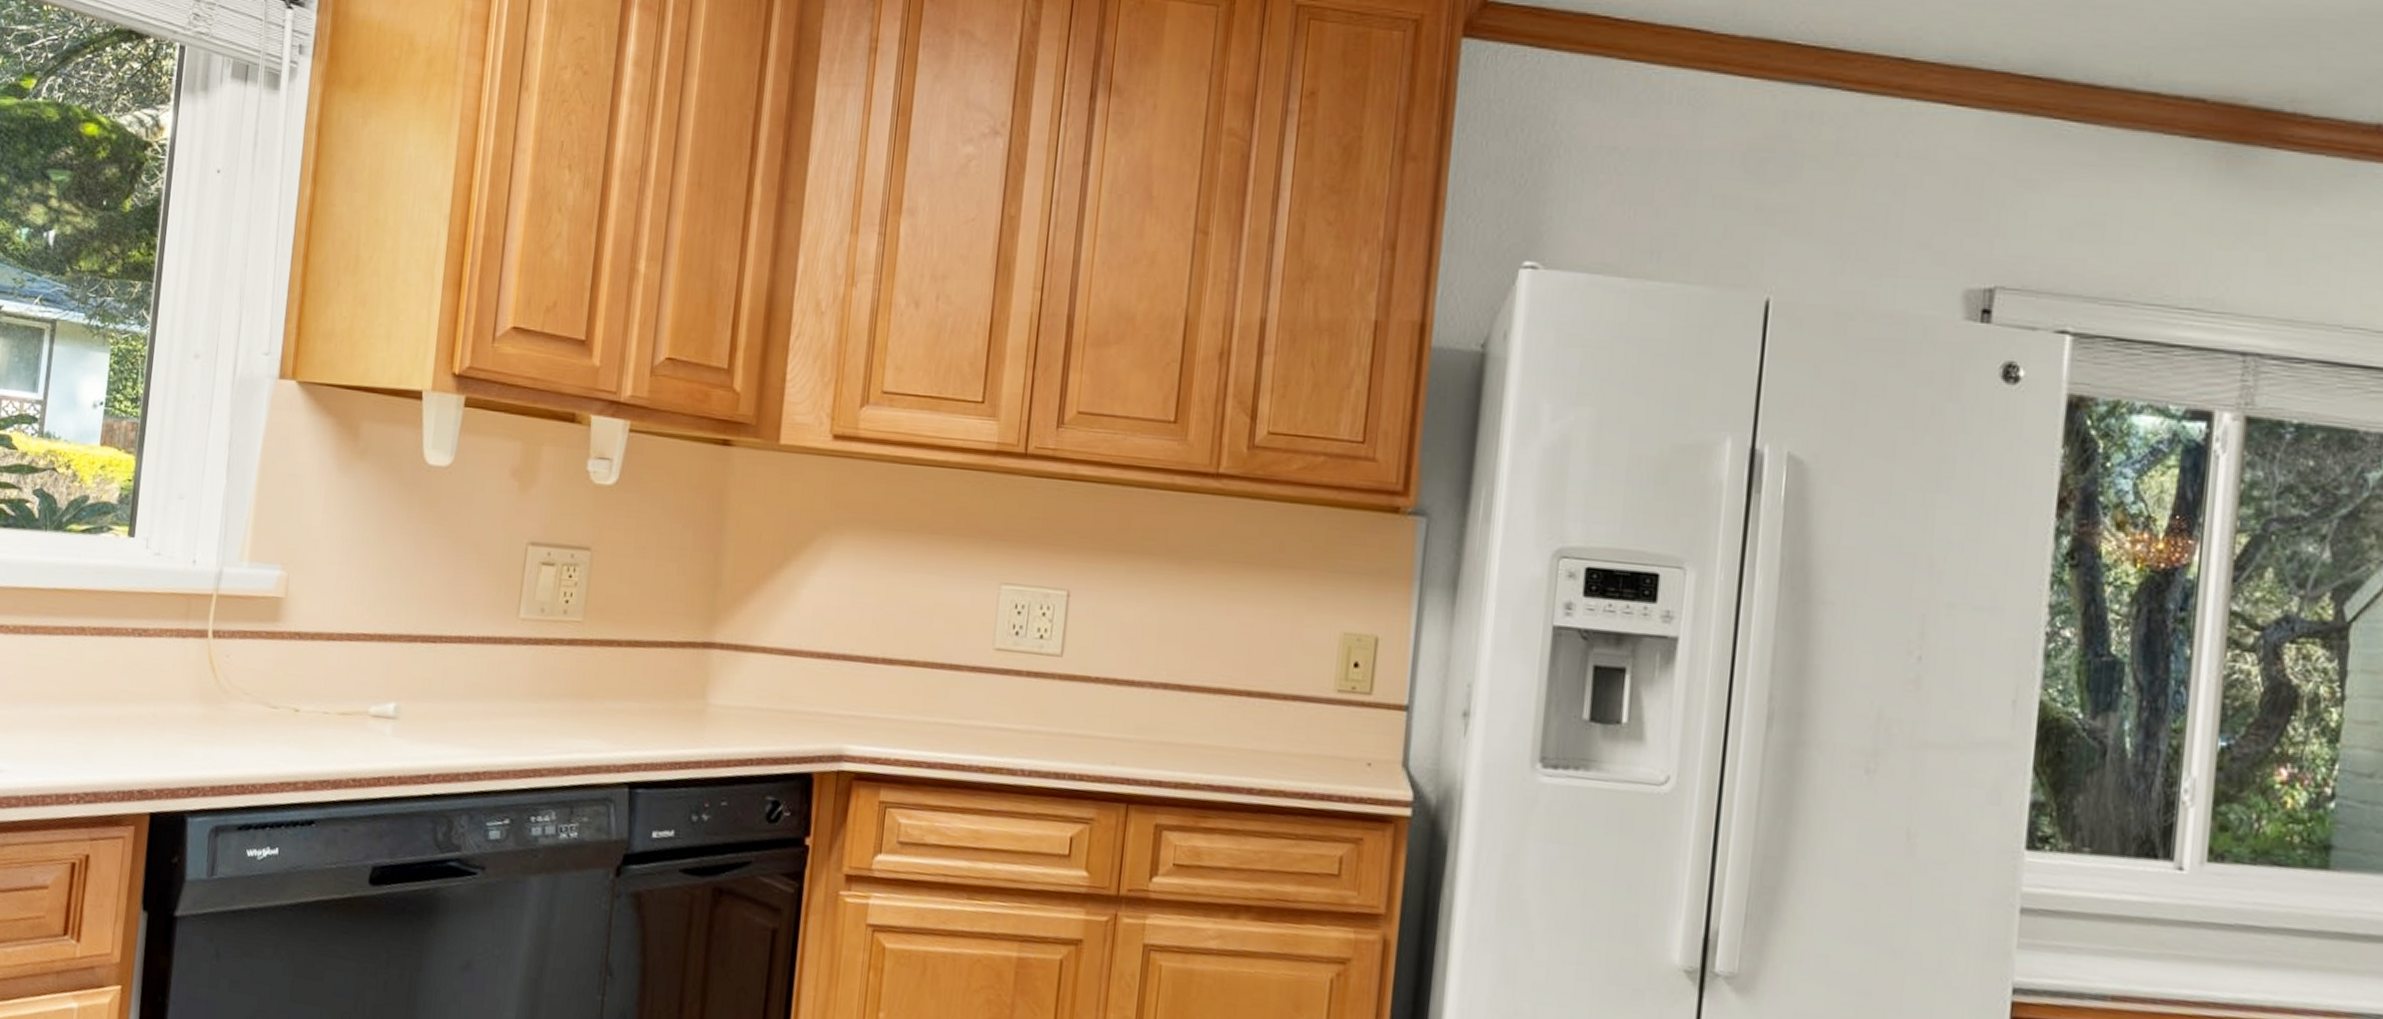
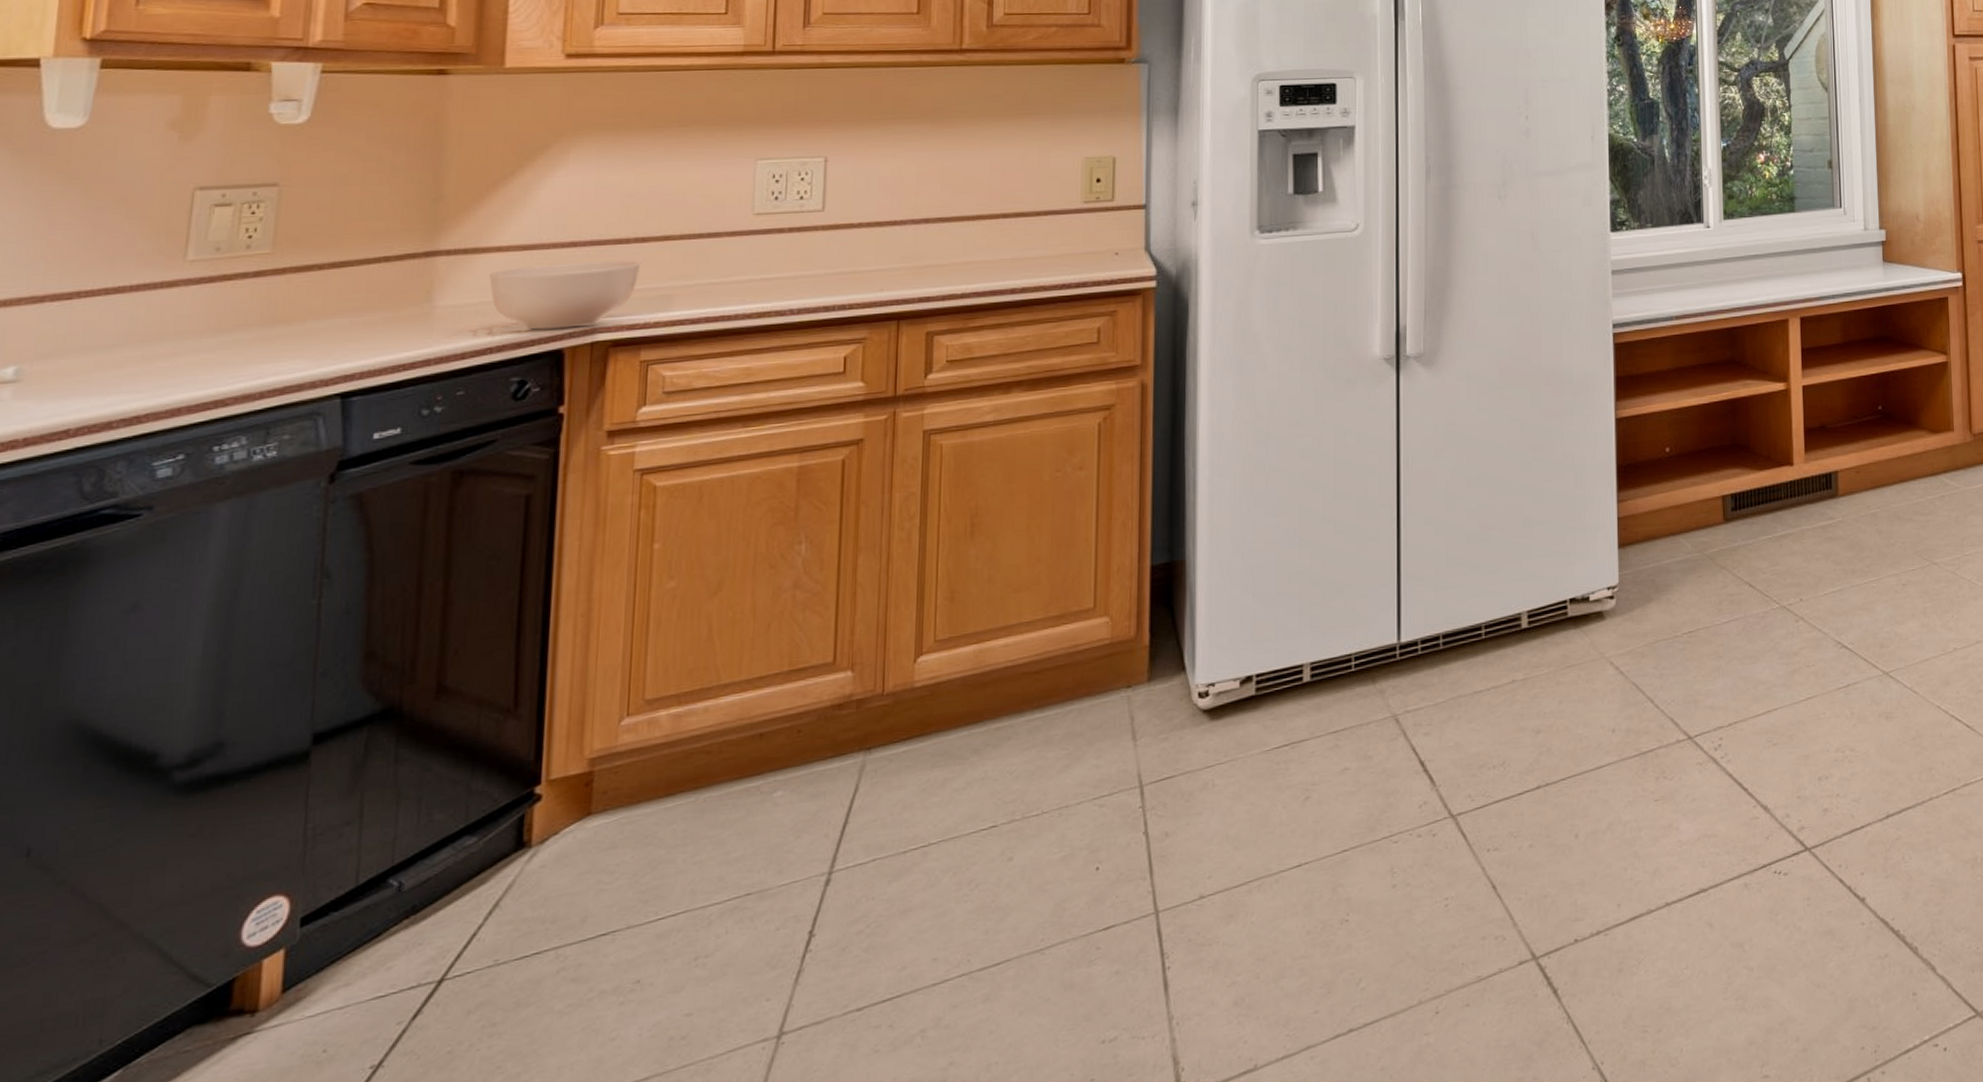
bowl: none [754,673,887,751] -> present [489,260,641,330]

